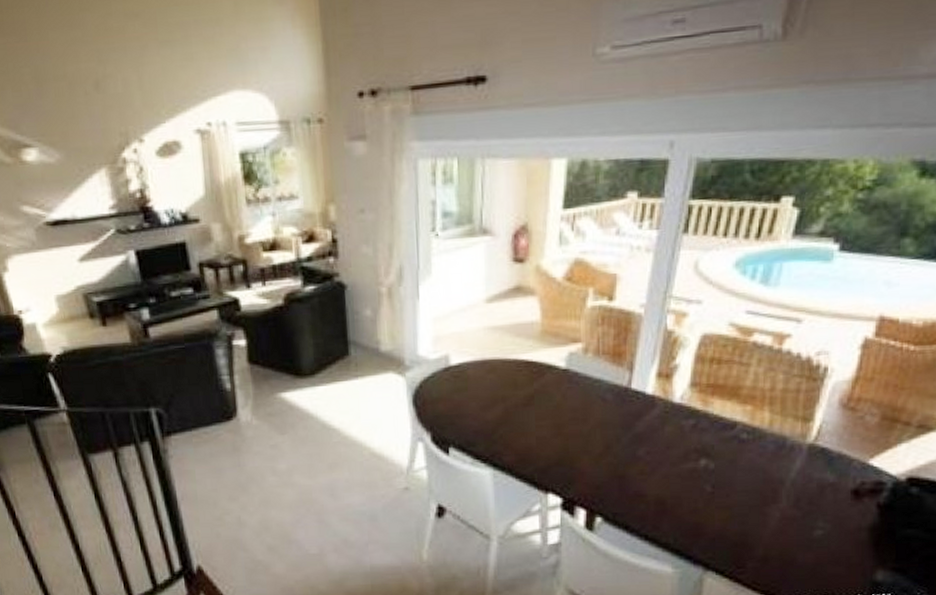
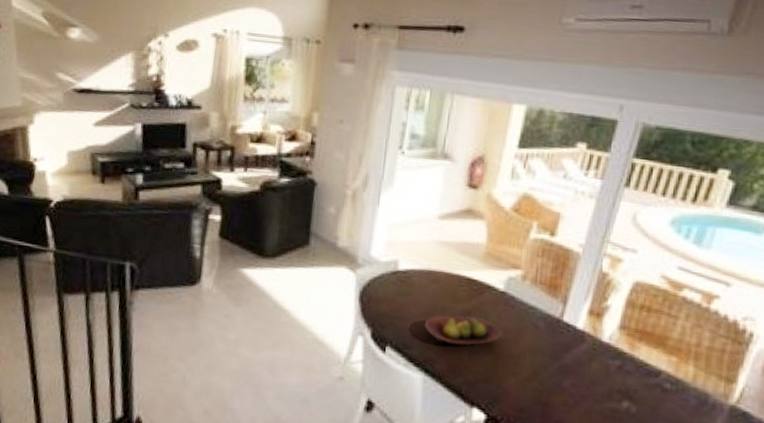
fruit bowl: none [487,401,570,436] -> present [425,315,502,347]

